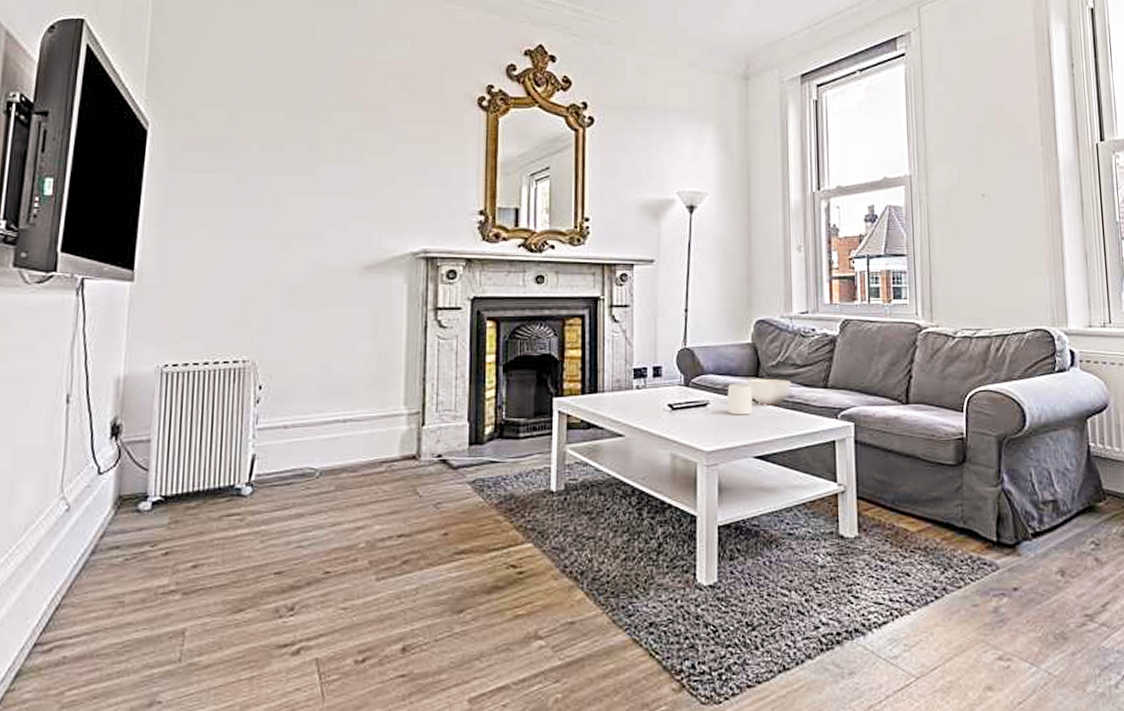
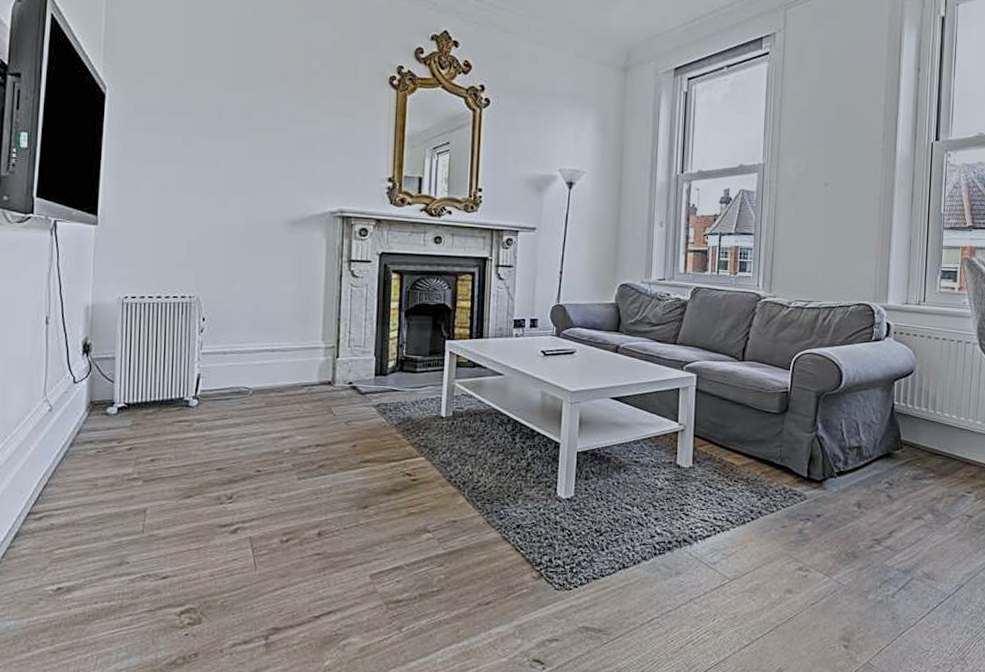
mug: present [727,383,753,415] -> none [591,336,613,363]
bowl: present [747,378,792,405] -> none [609,333,646,356]

